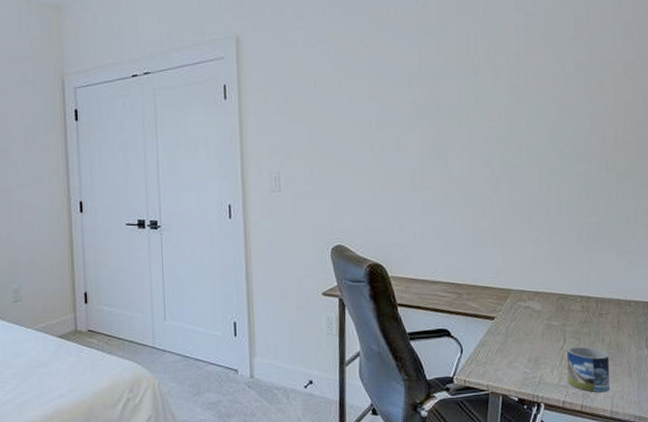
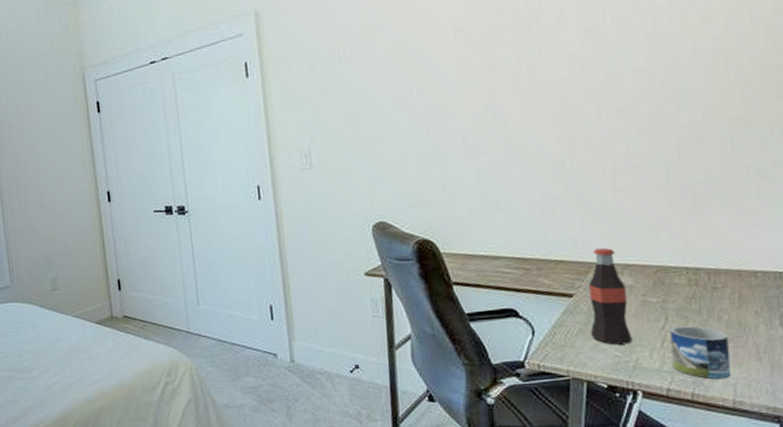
bottle: none [506,276,539,363] -> present [588,247,633,345]

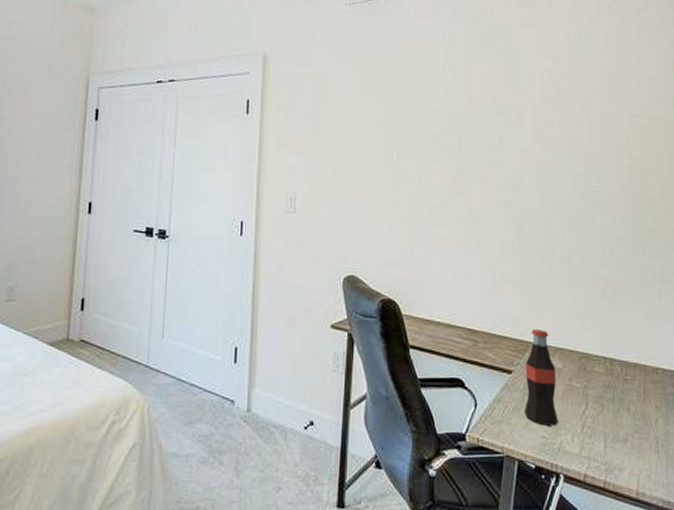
mug: present [670,326,732,379] -> none [589,413,636,469]

